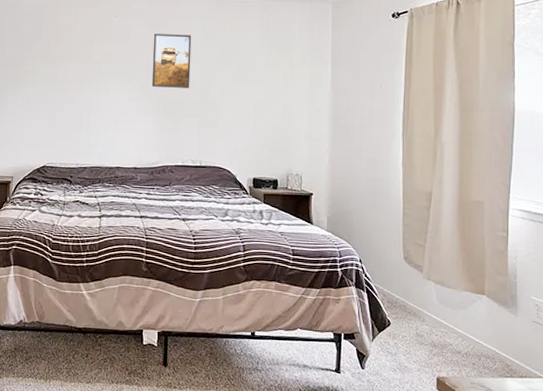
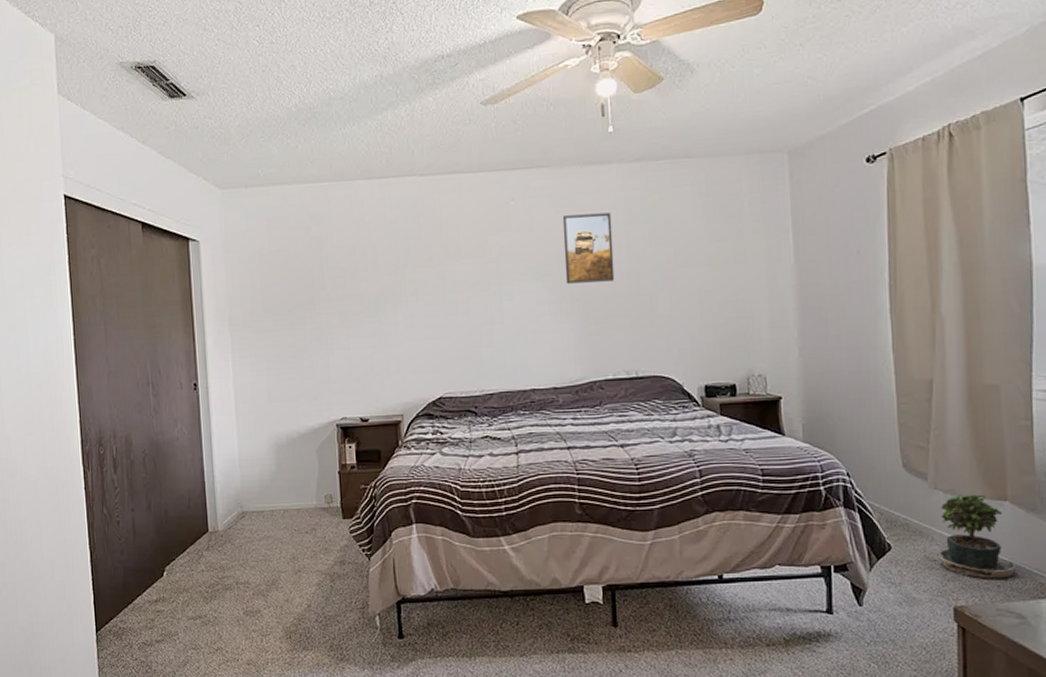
potted plant: none [410,286,489,358] -> present [917,494,1017,579]

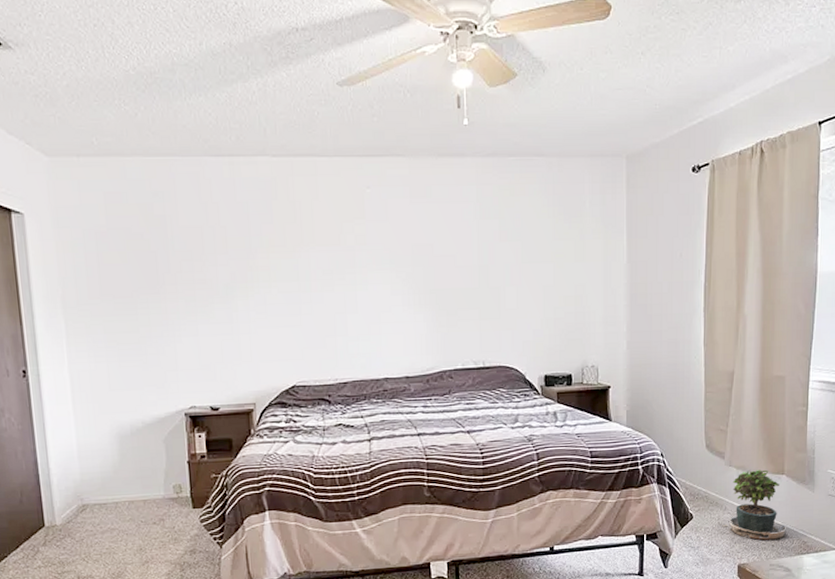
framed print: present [562,212,615,284] -> none [417,206,466,275]

